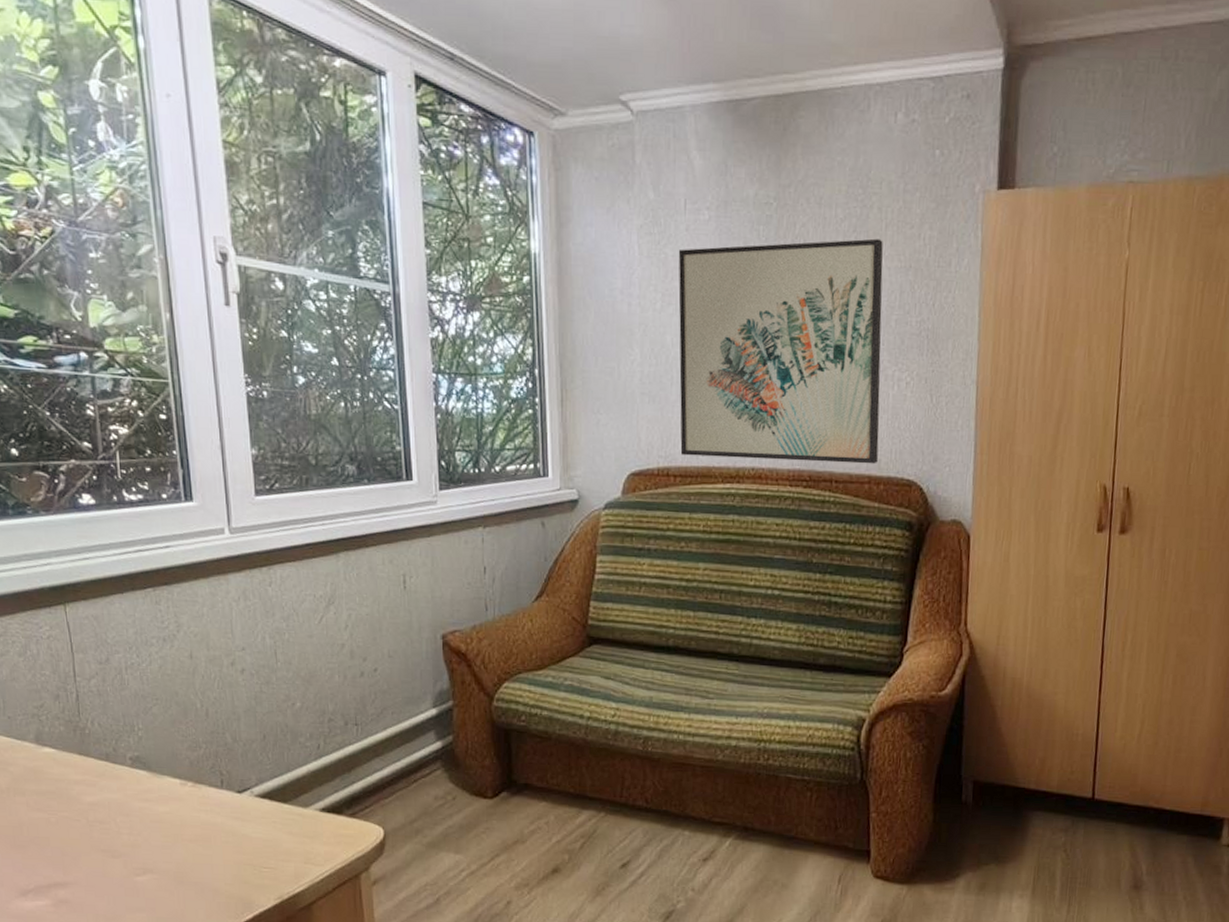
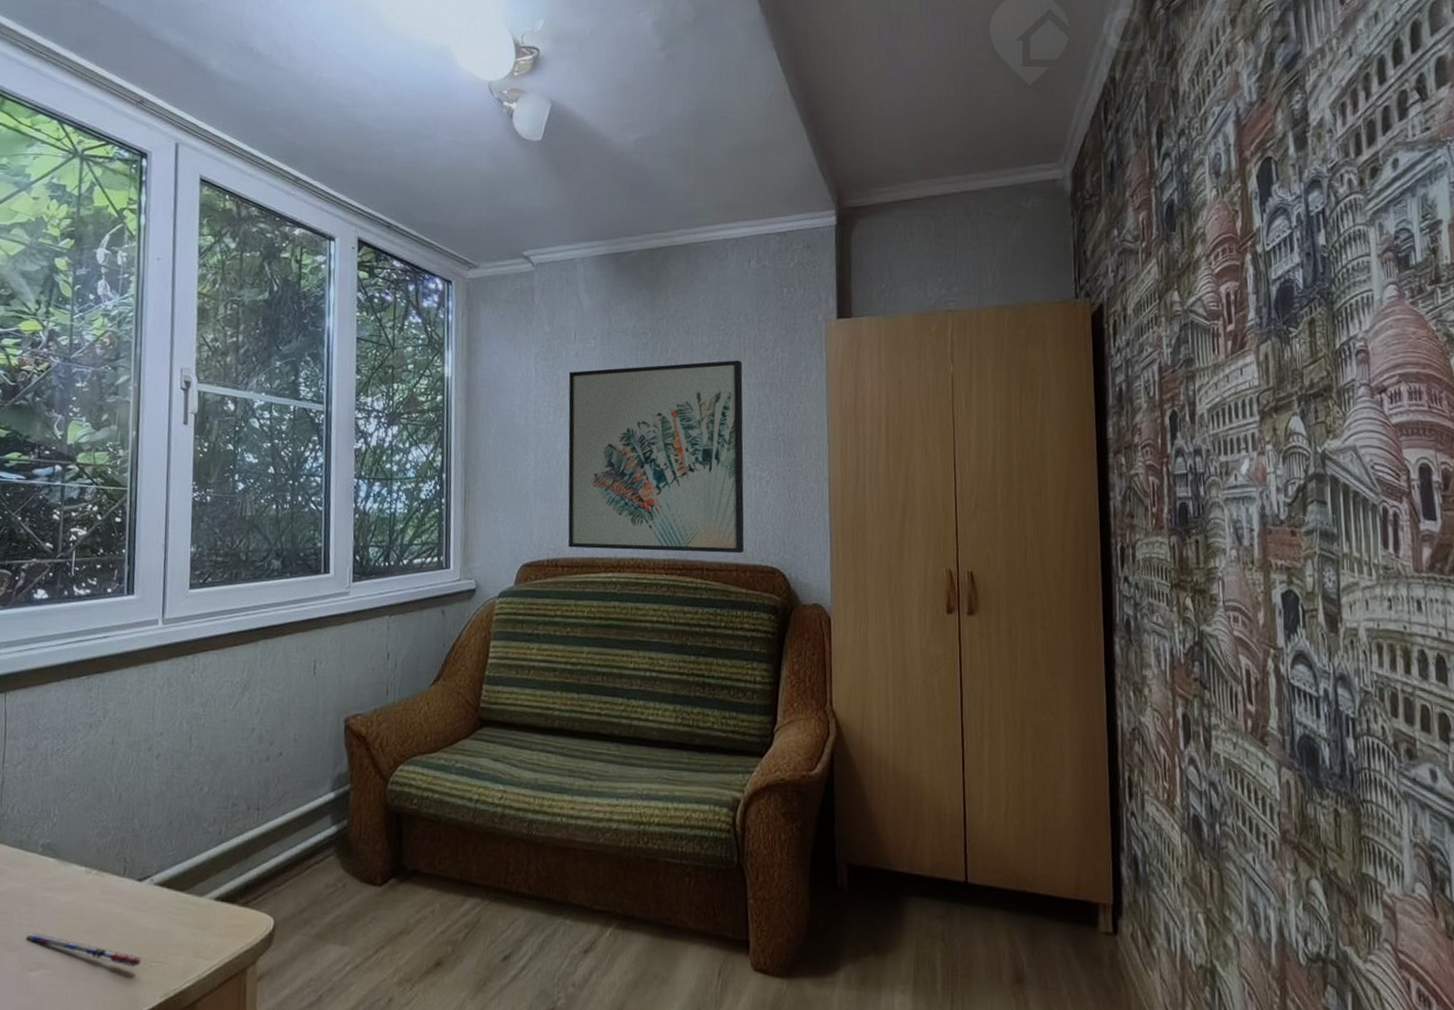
pen: none [128,841,252,872] -> present [27,933,143,967]

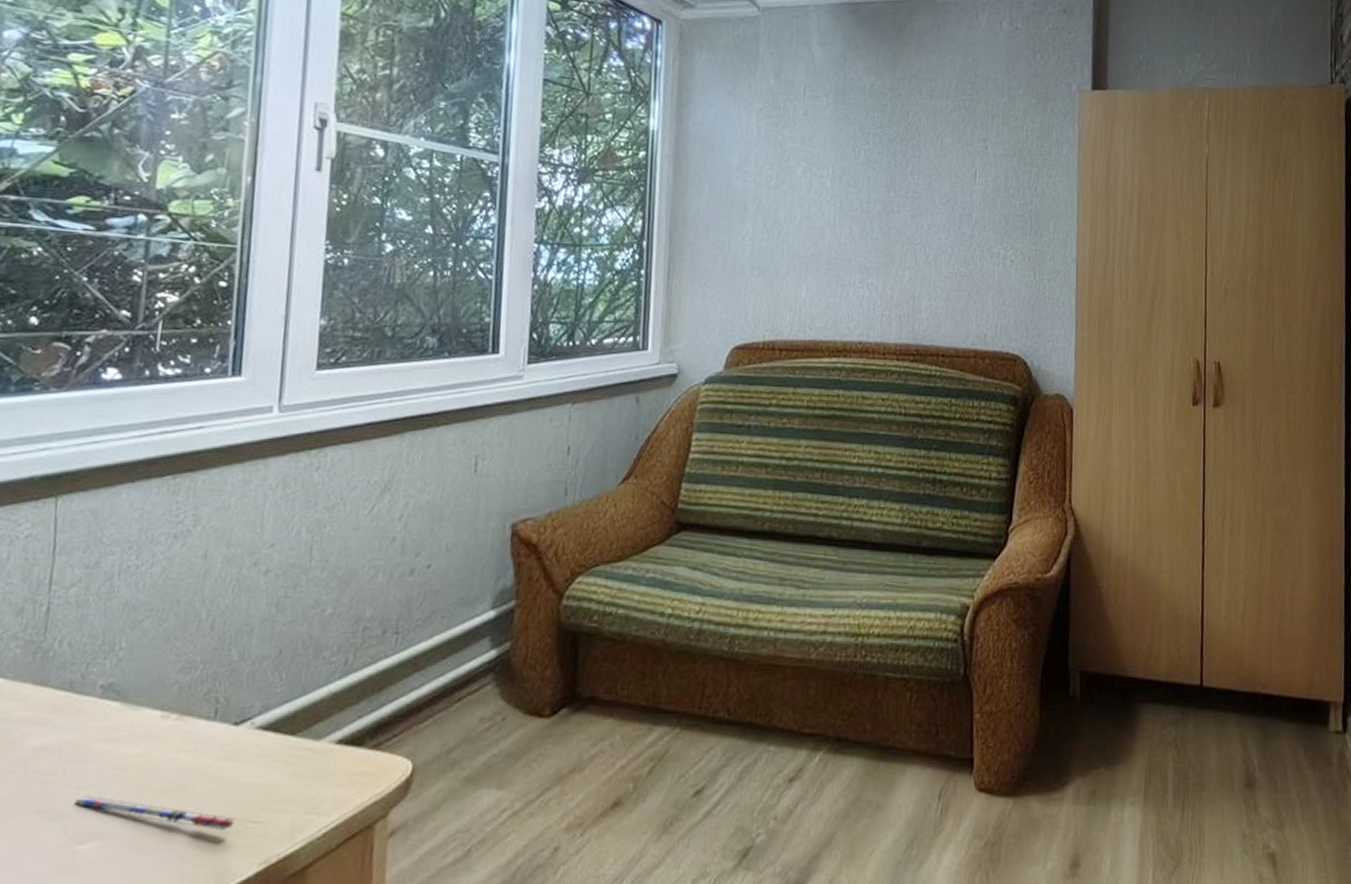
wall art: present [568,360,744,554] -> none [787,128,990,339]

